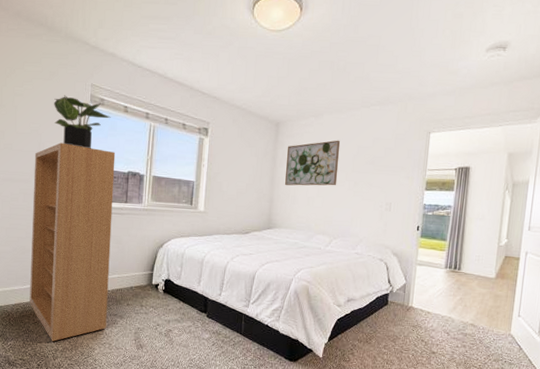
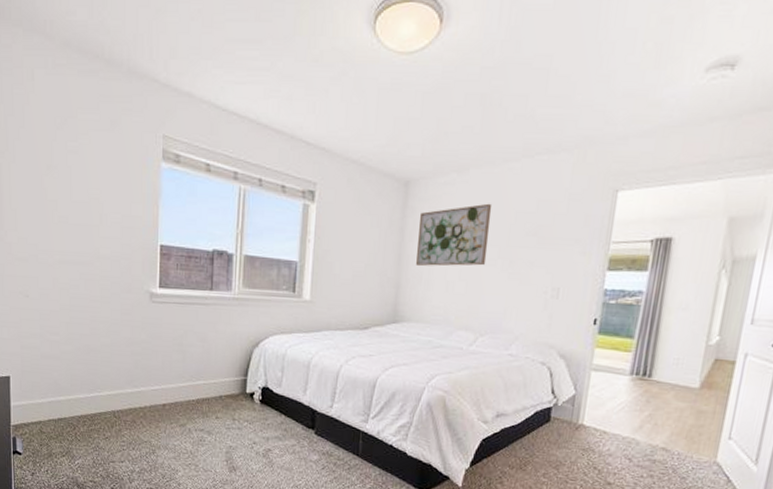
bookshelf: present [29,143,116,341] -> none [96,213,197,461]
potted plant: present [54,95,111,149] -> none [117,151,189,221]

